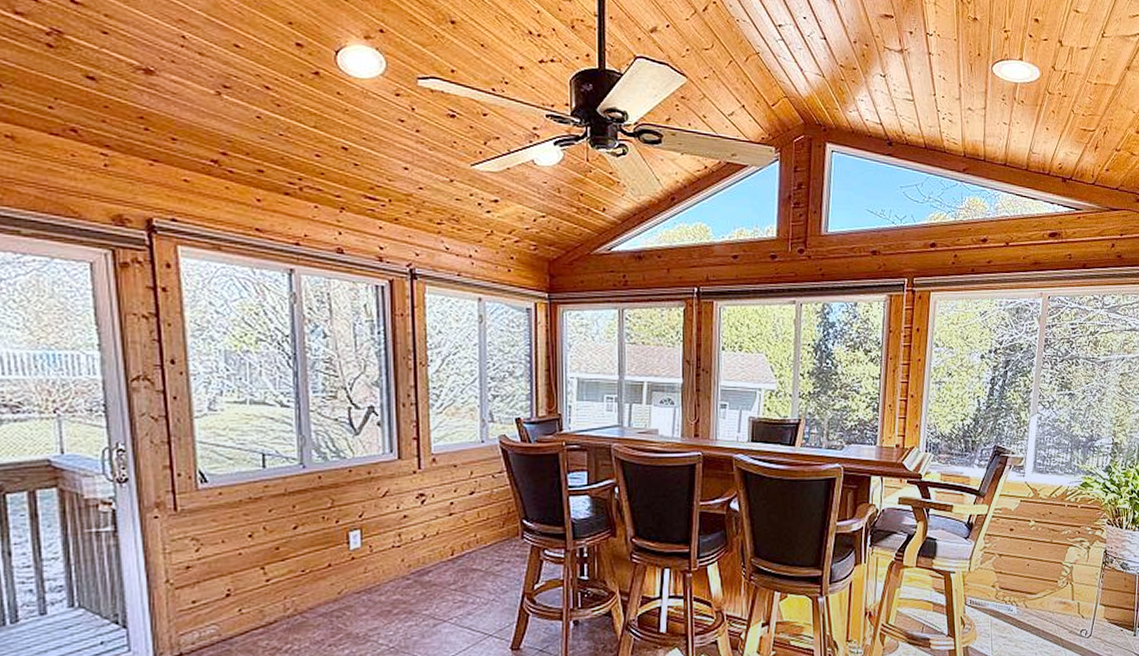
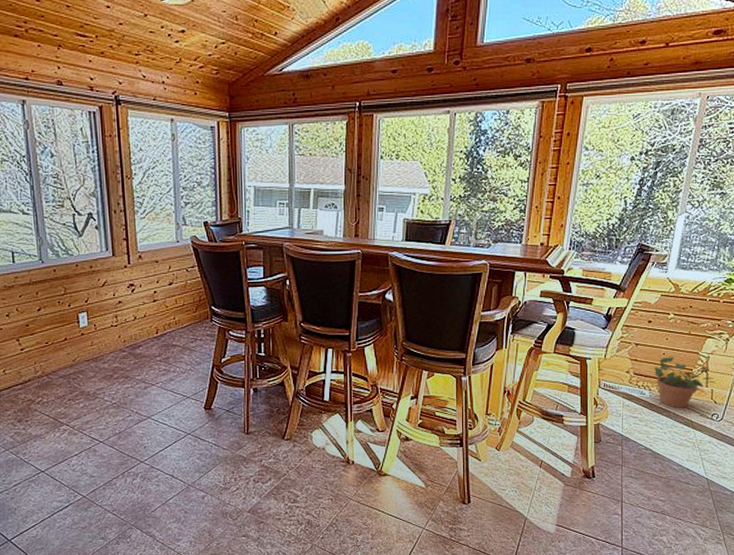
potted plant: none [1020,568,1080,625] -> present [654,357,715,408]

